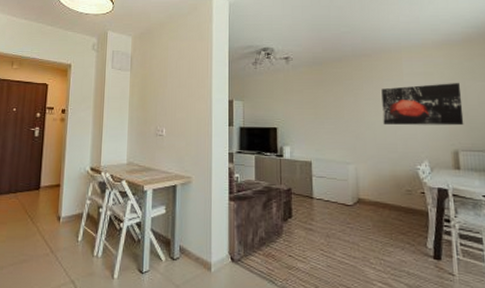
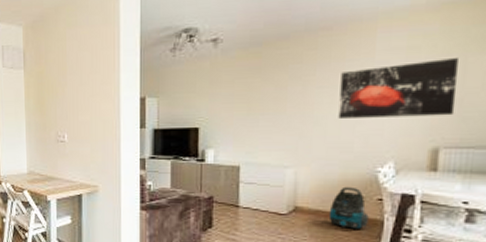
vacuum cleaner: none [385,181,417,219] -> present [328,186,369,229]

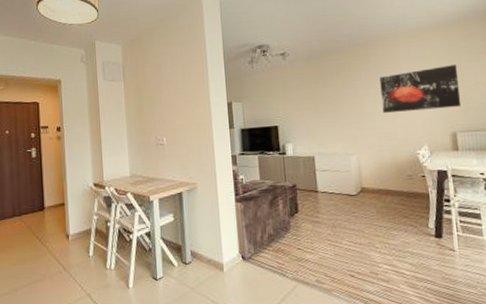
vacuum cleaner: present [328,186,369,229] -> none [388,167,418,203]

